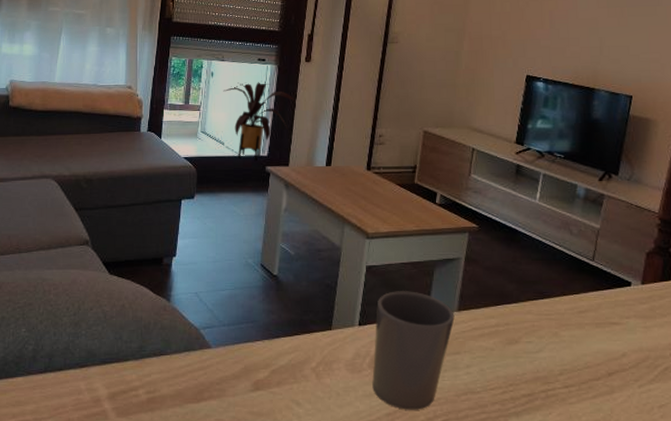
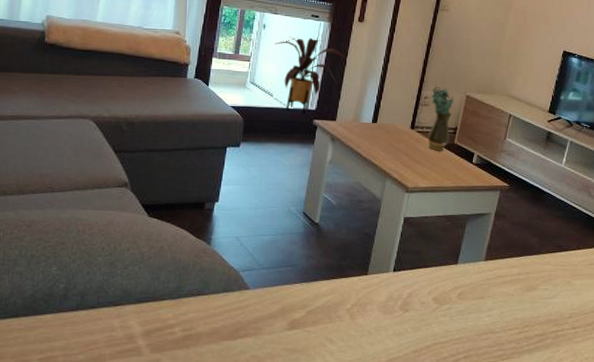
mug: present [372,291,455,410] -> none [402,241,482,348]
vase: none [385,121,410,193] -> present [427,85,453,151]

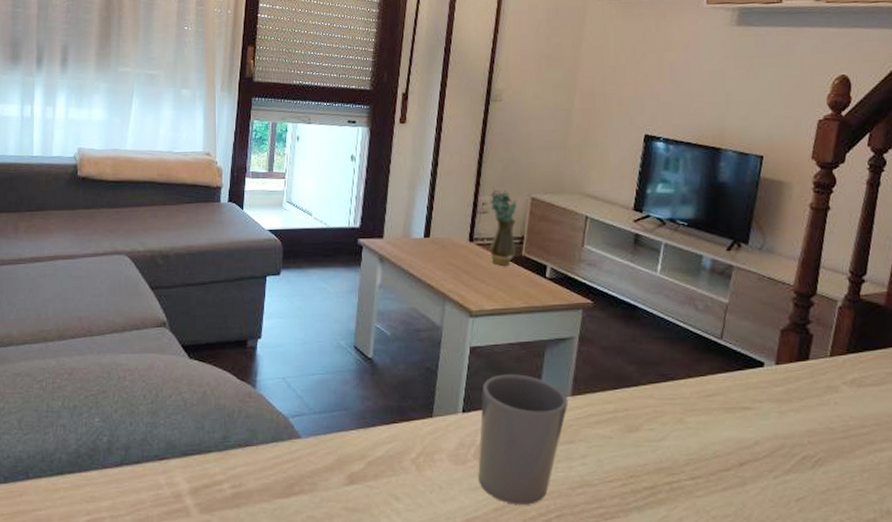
house plant: present [274,36,347,114] -> none [310,145,390,232]
mug: none [402,241,482,348] -> present [478,374,568,505]

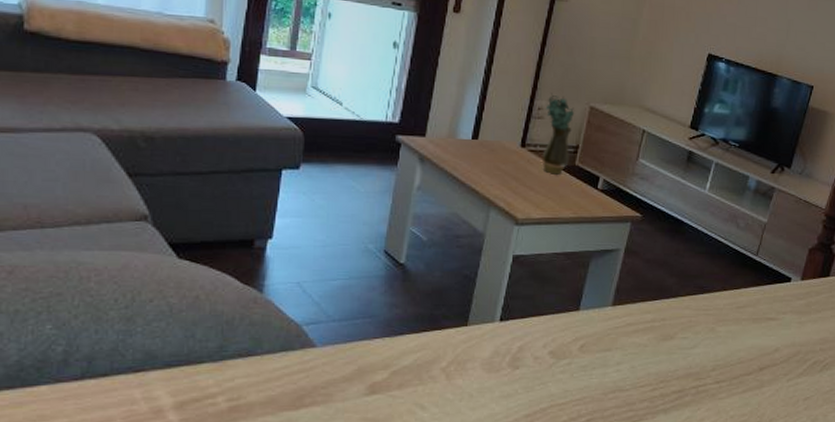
mug: present [478,374,568,505] -> none [511,283,609,410]

